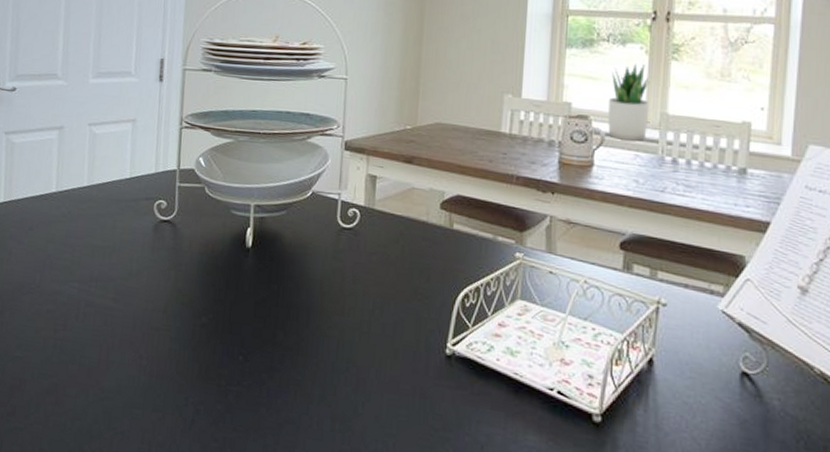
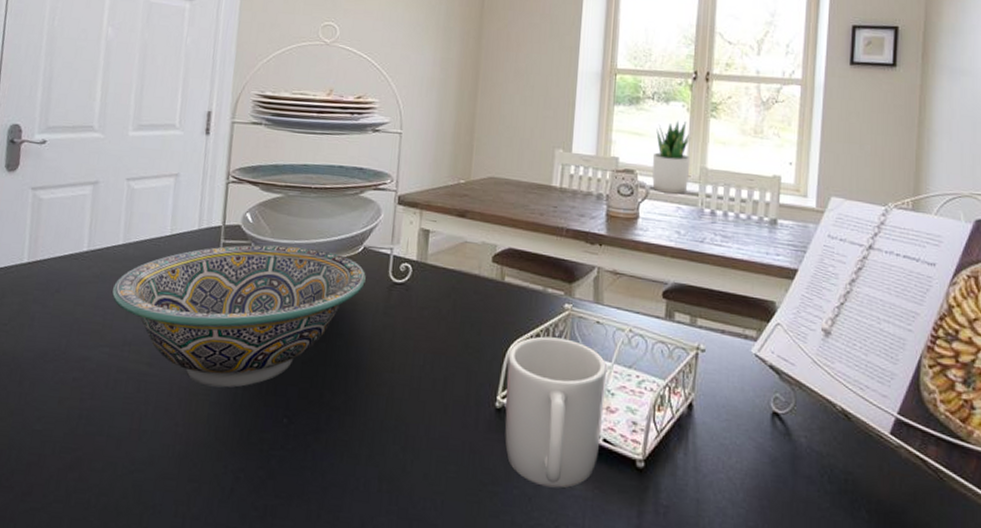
bowl: none [78,188,315,325] -> present [111,244,366,388]
mug: none [455,285,562,438] -> present [504,336,608,488]

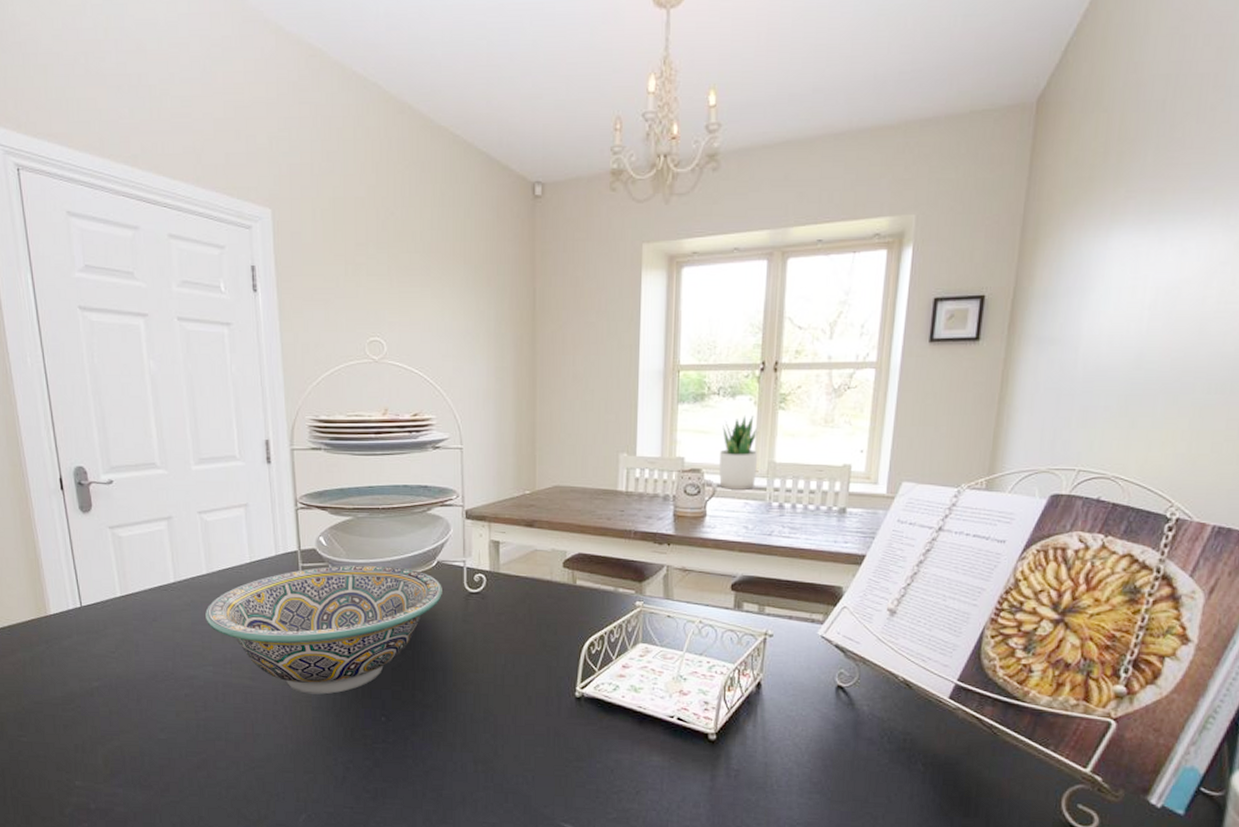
mug: present [504,336,608,488] -> none [583,632,679,761]

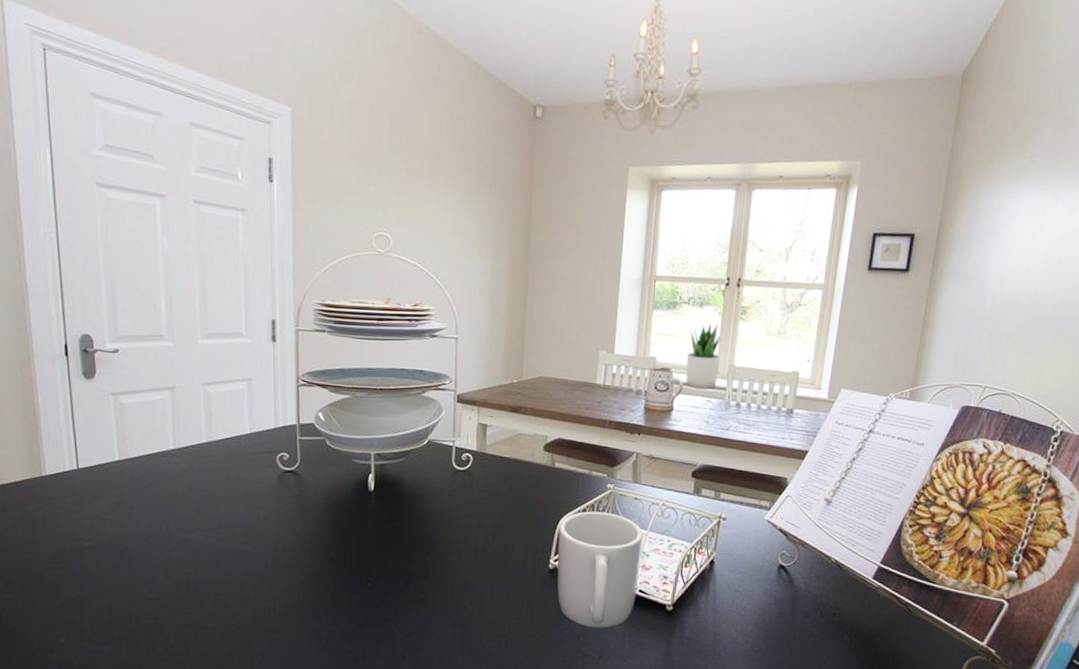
bowl: present [204,565,442,695] -> none [201,440,432,560]
mug: none [583,632,679,761] -> present [556,511,644,628]

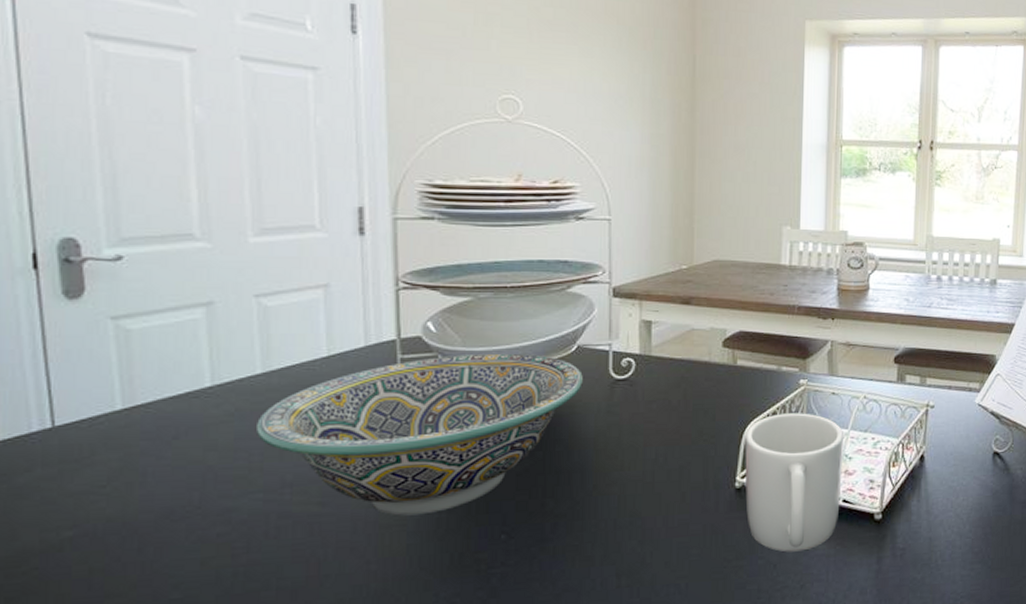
bowl: none [201,440,432,560] -> present [255,353,583,516]
planter: present [686,323,721,389] -> none [880,190,916,263]

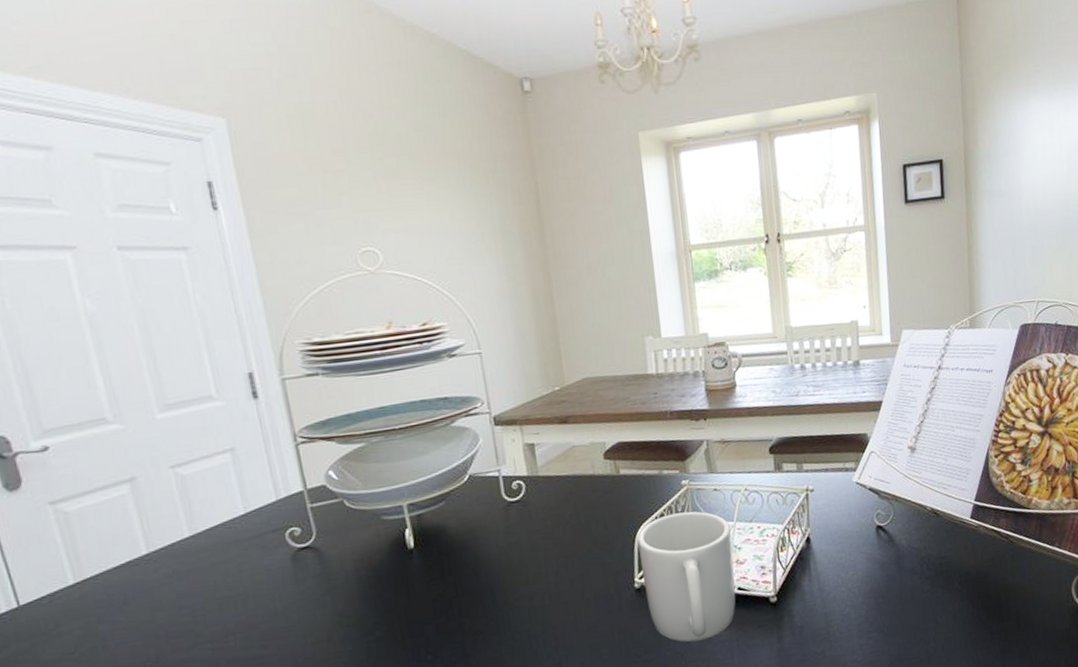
bowl: present [255,353,583,516] -> none [193,488,480,650]

